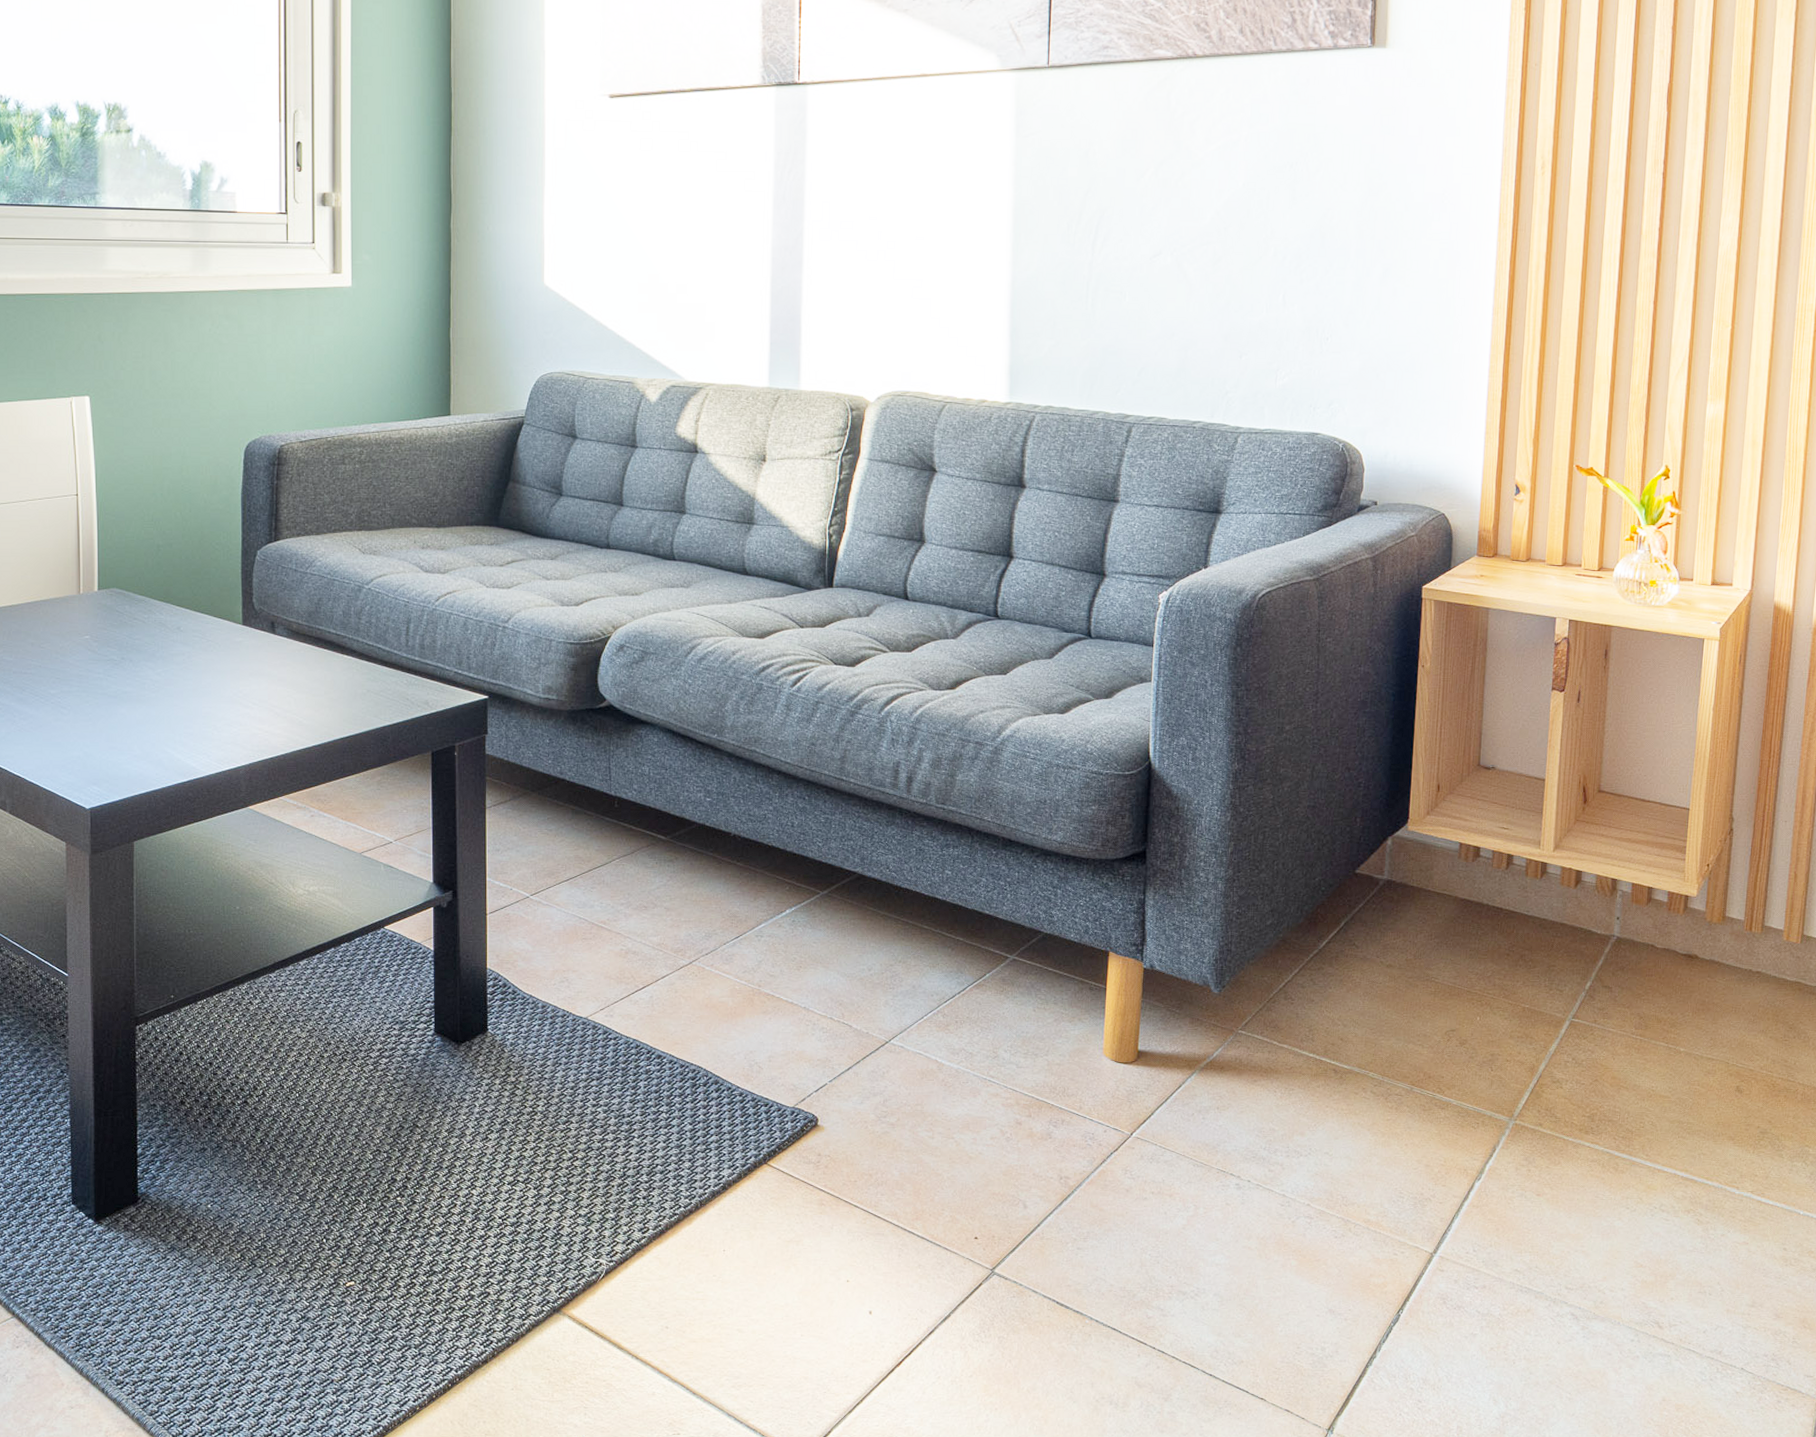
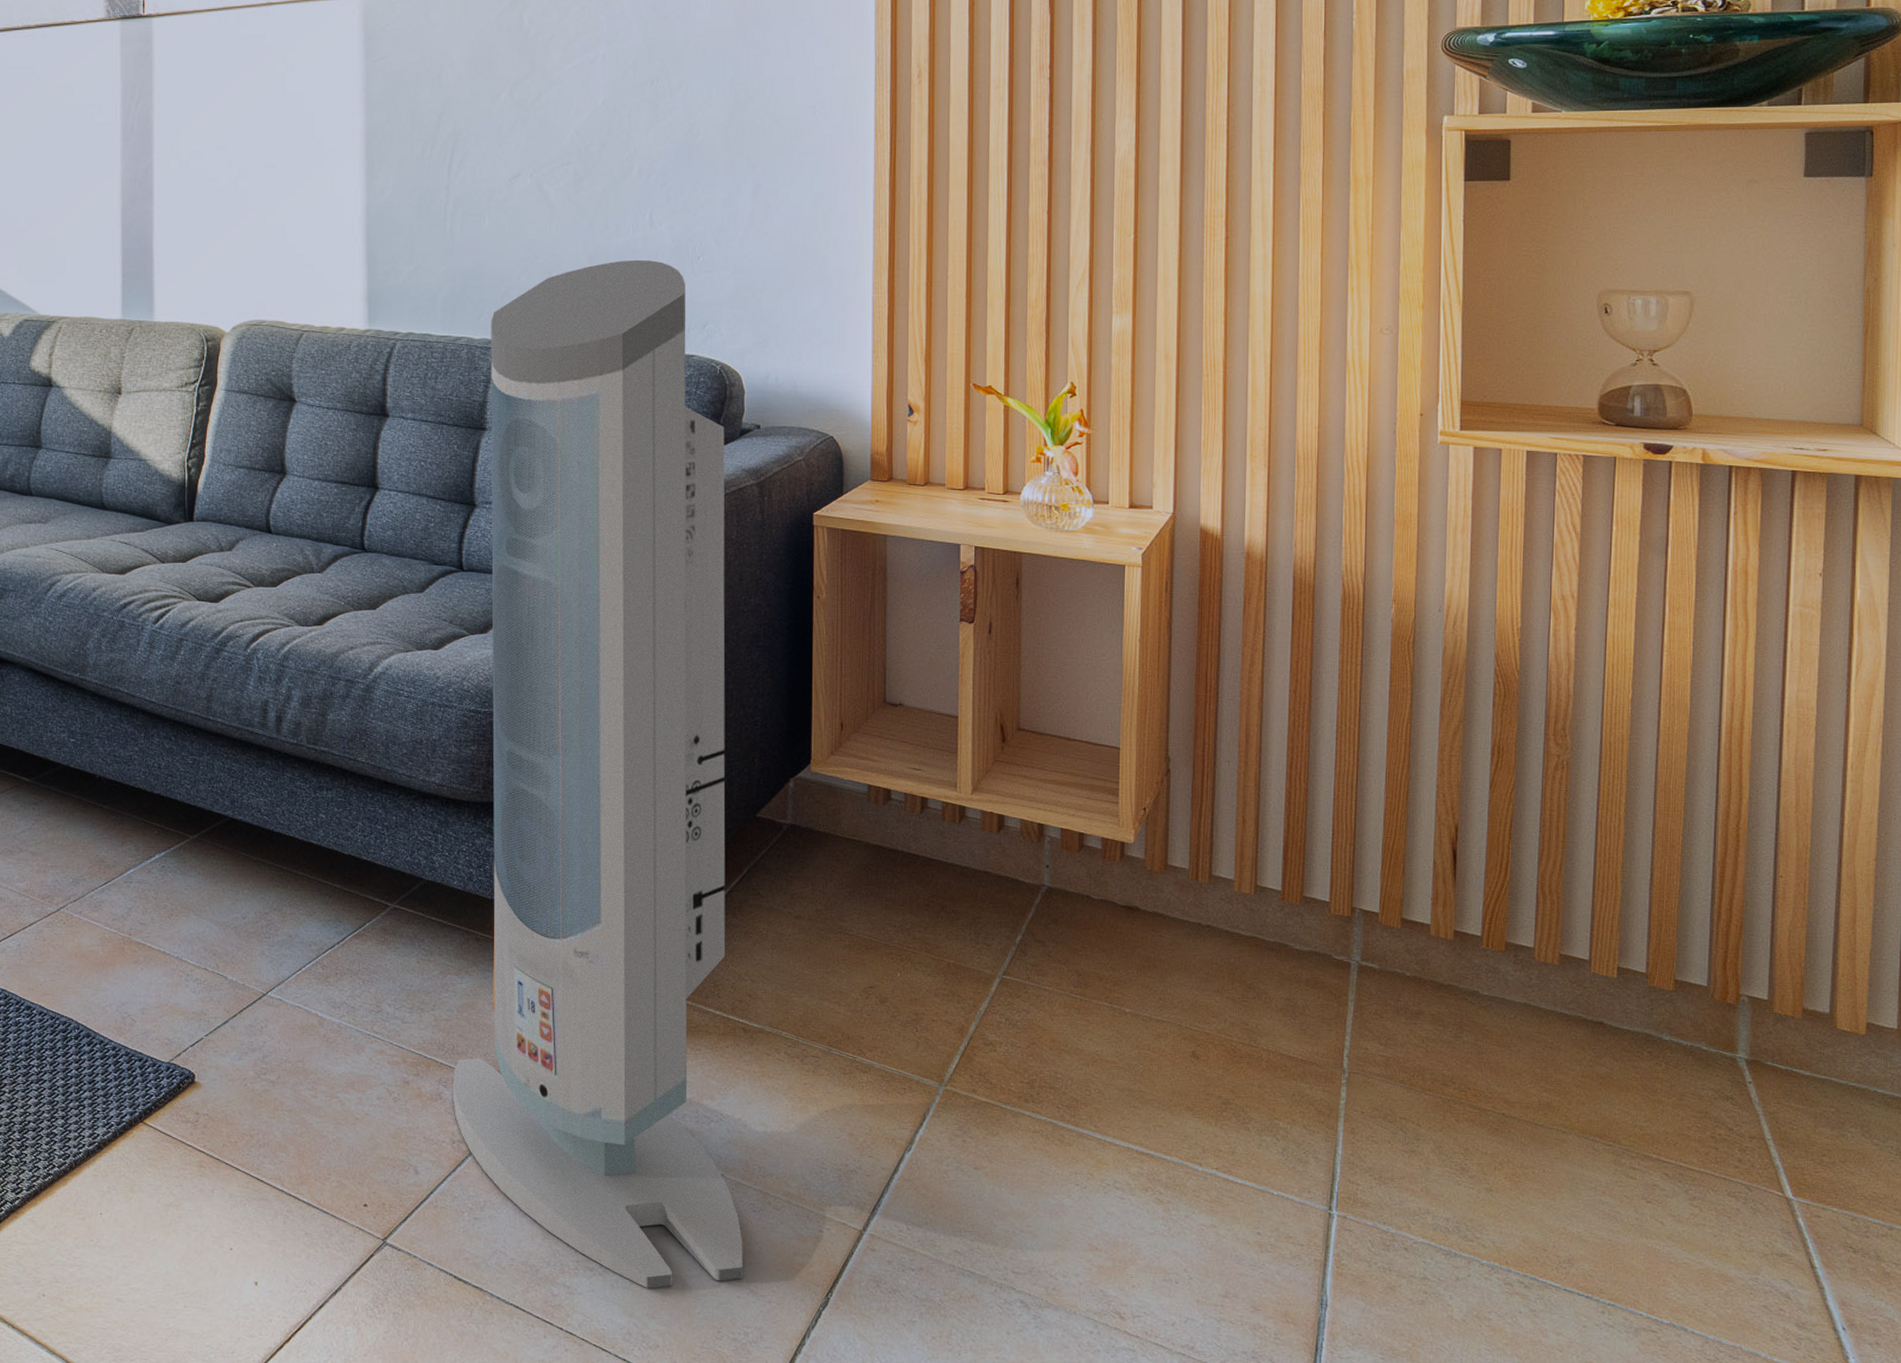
air purifier: none [1062,339,1344,1309] -> present [453,259,743,1288]

